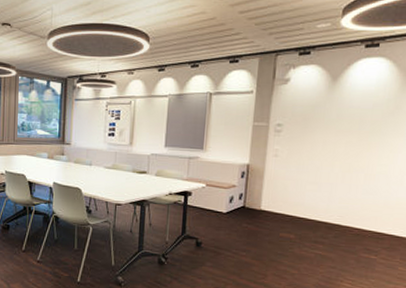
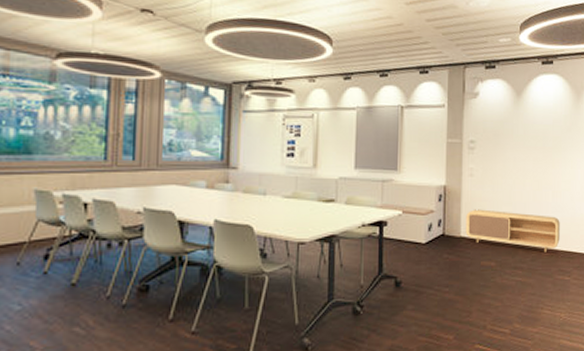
tv stand: none [266,186,371,231] -> present [465,209,560,252]

